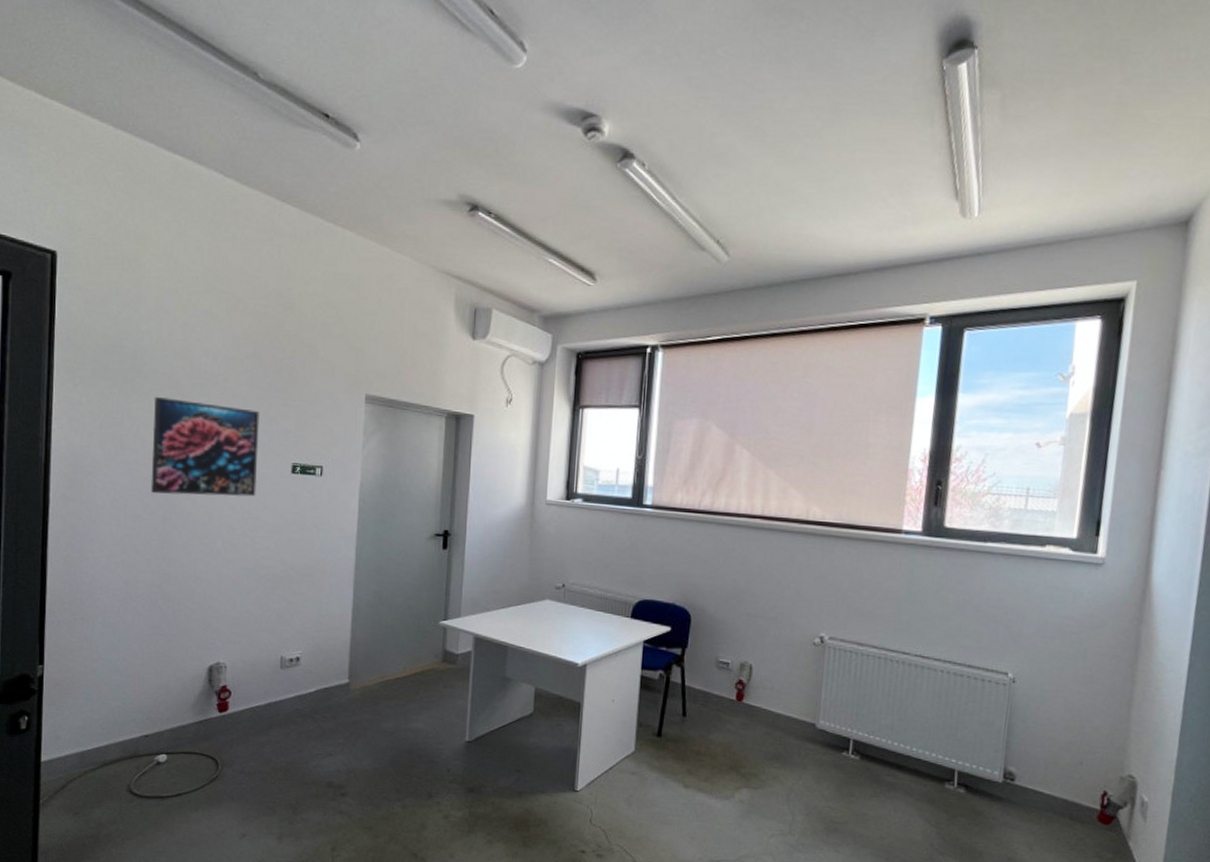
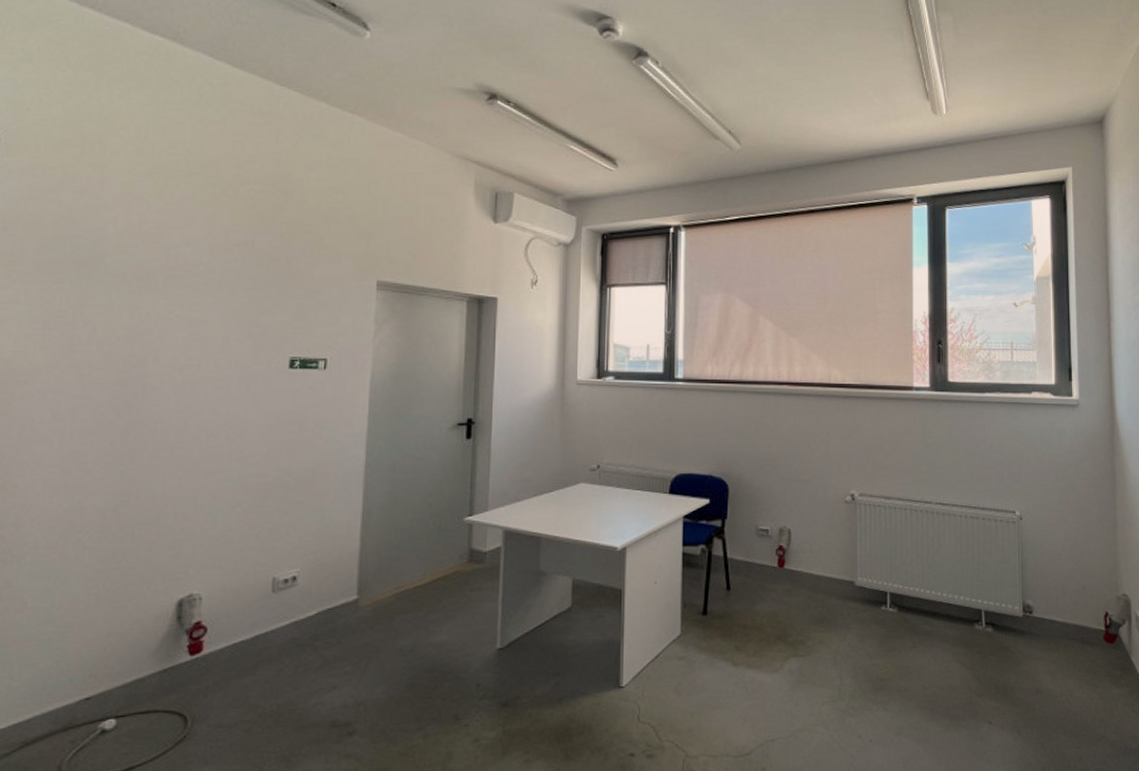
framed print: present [150,396,260,497] -> none [107,290,251,402]

